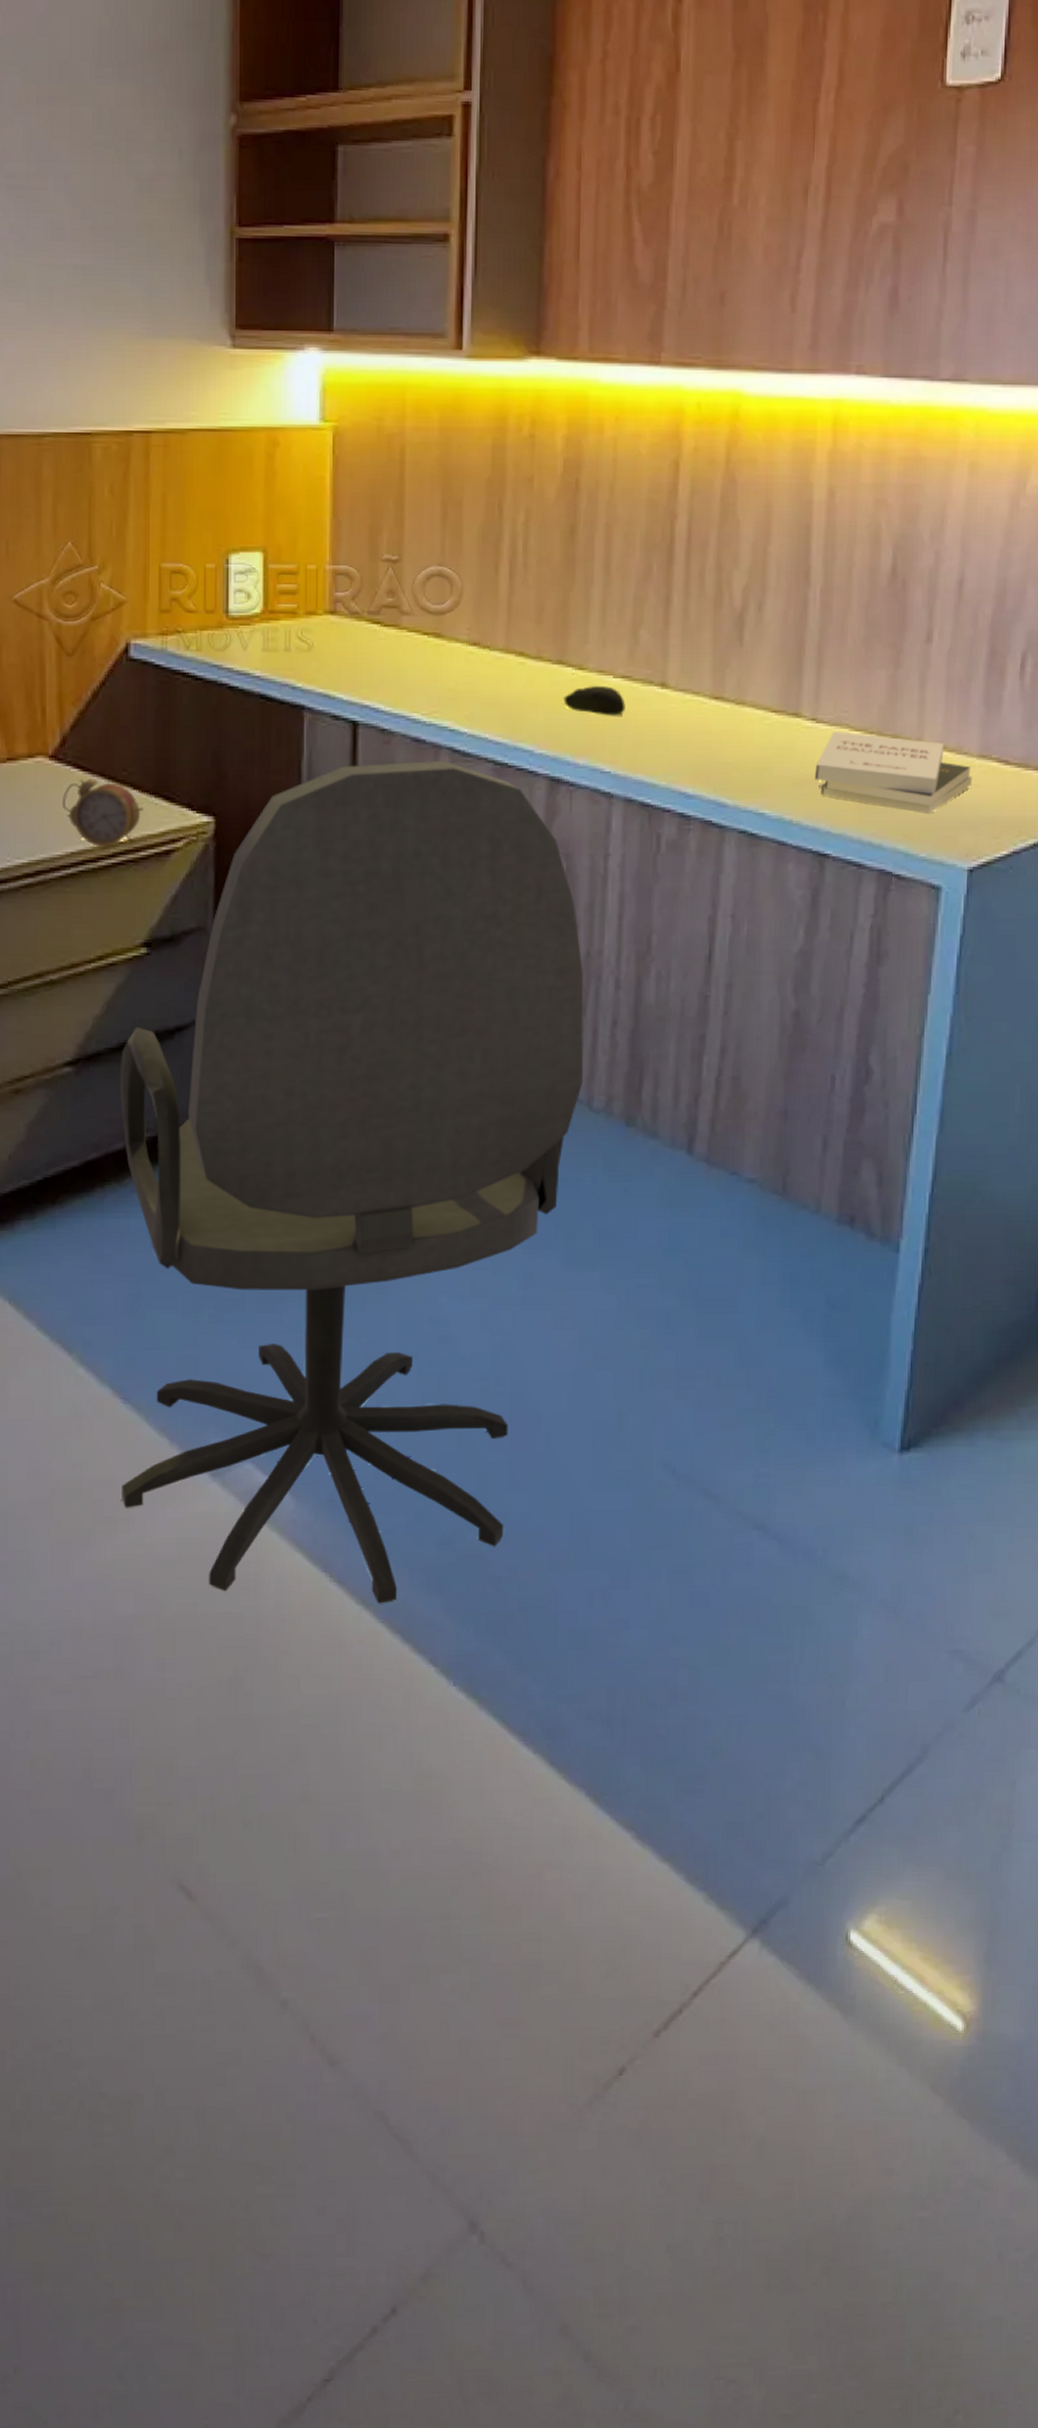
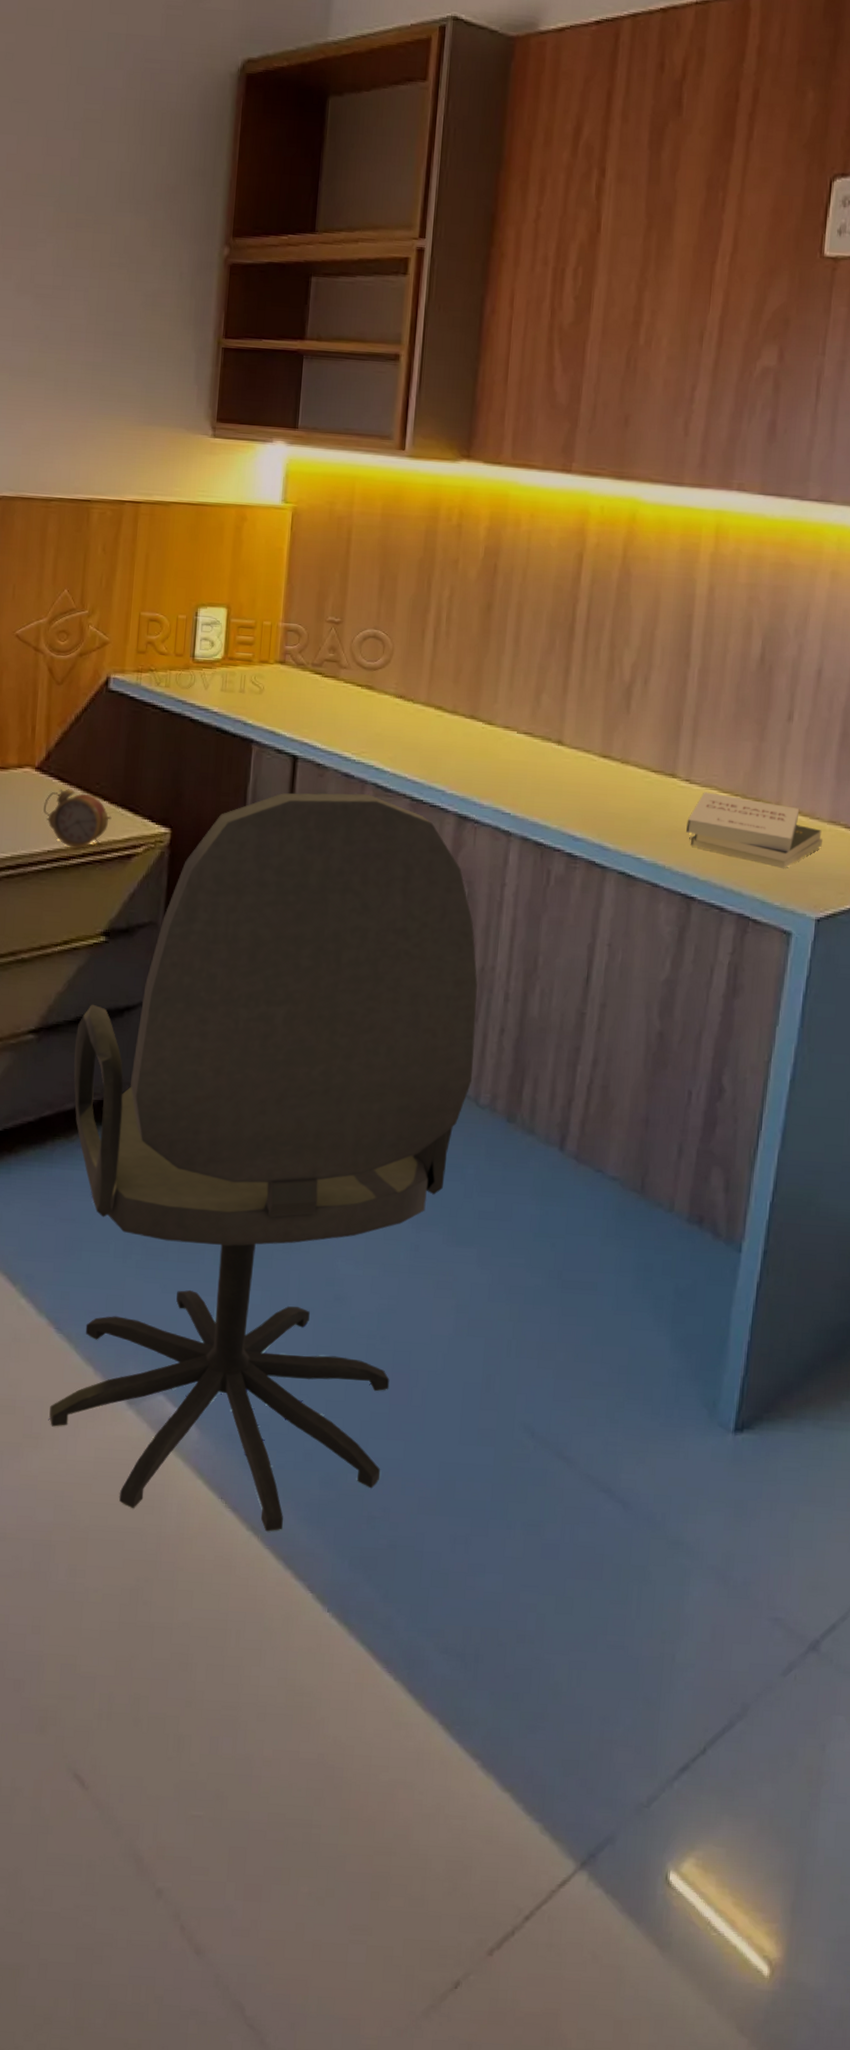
computer mouse: present [563,685,626,716] -> none [473,738,526,766]

